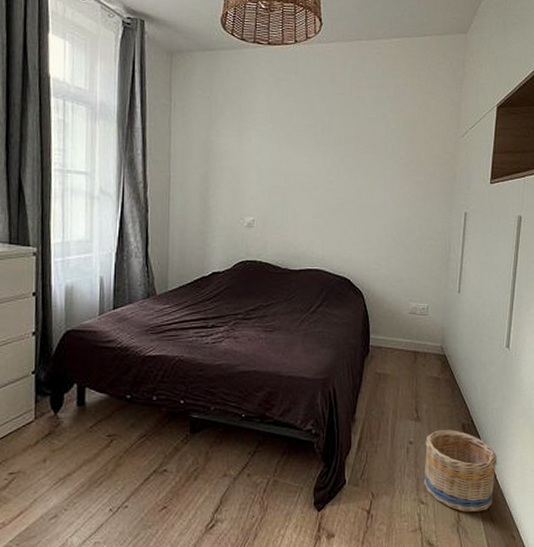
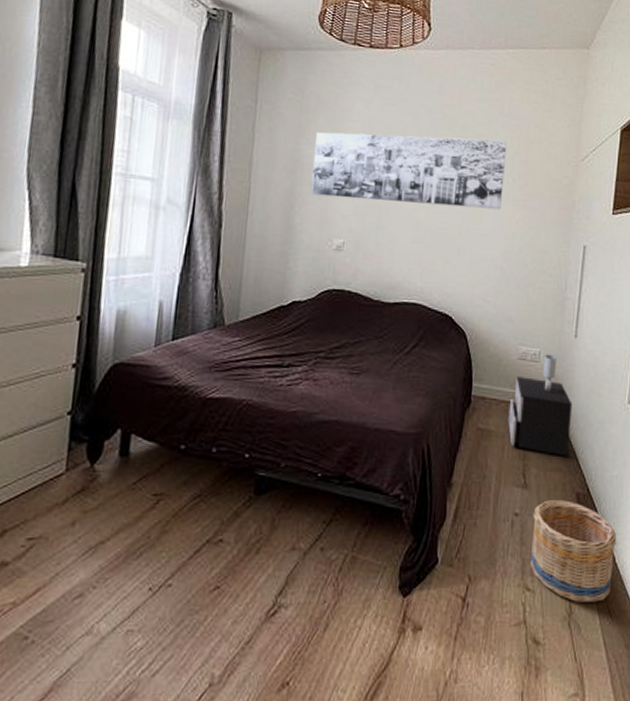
wall art: none [222,122,394,185] -> present [310,132,507,210]
nightstand: none [402,308,457,394] -> present [508,354,573,457]

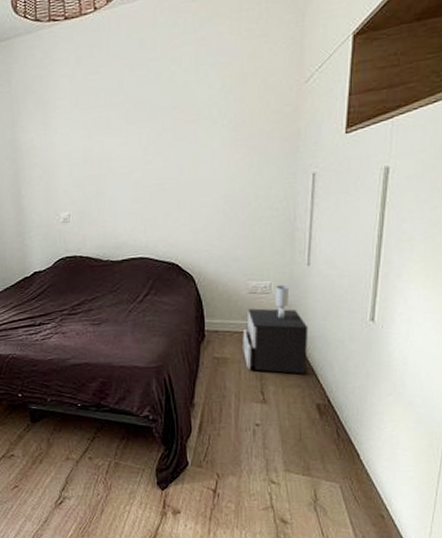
wall art: present [310,132,507,210] -> none [29,81,219,178]
basket: present [530,500,617,602] -> none [273,410,361,492]

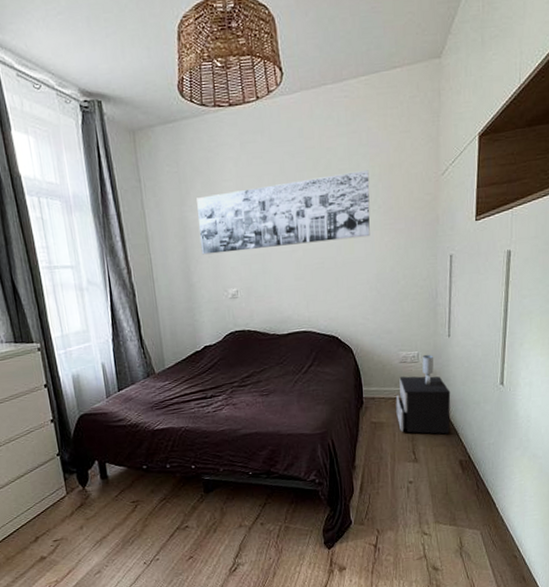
wall art: none [29,81,219,178] -> present [197,170,370,255]

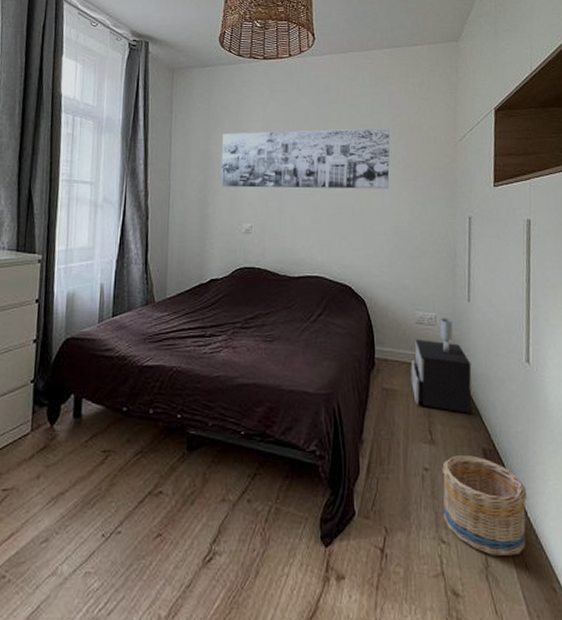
basket: none [424,466,497,539] -> present [442,455,528,556]

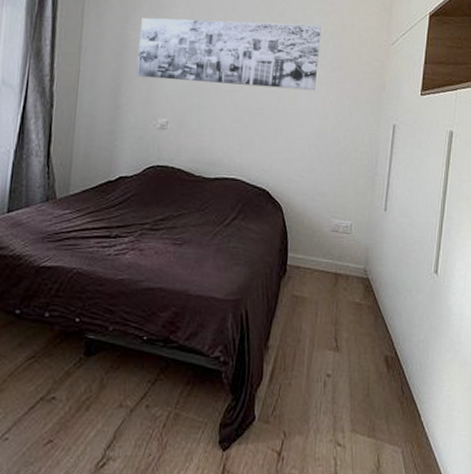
nightstand: present [410,317,472,414] -> none [321,226,382,322]
basket: present [442,455,528,556] -> none [341,362,423,457]

